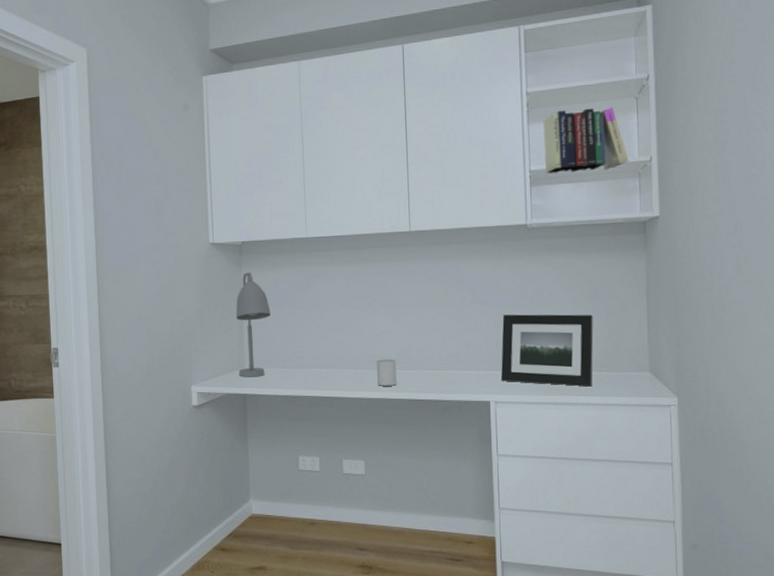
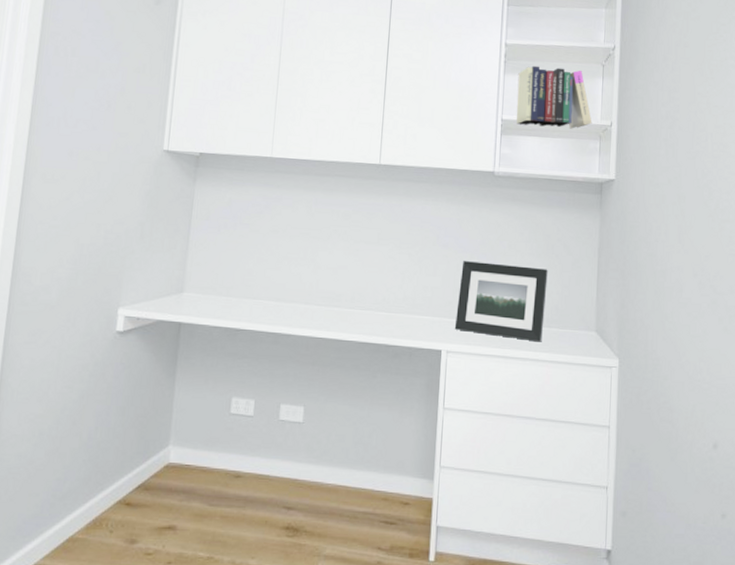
desk lamp: present [236,272,271,378] -> none [176,187,222,305]
mug: present [376,359,397,386] -> none [328,296,350,326]

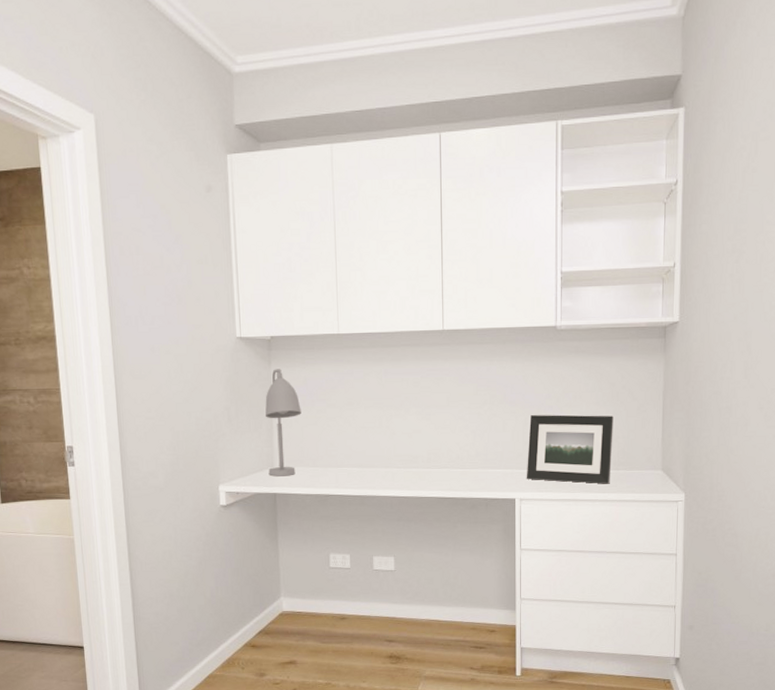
desk lamp: none [176,187,222,305] -> present [265,369,301,477]
books: present [516,66,592,129] -> none [575,211,655,275]

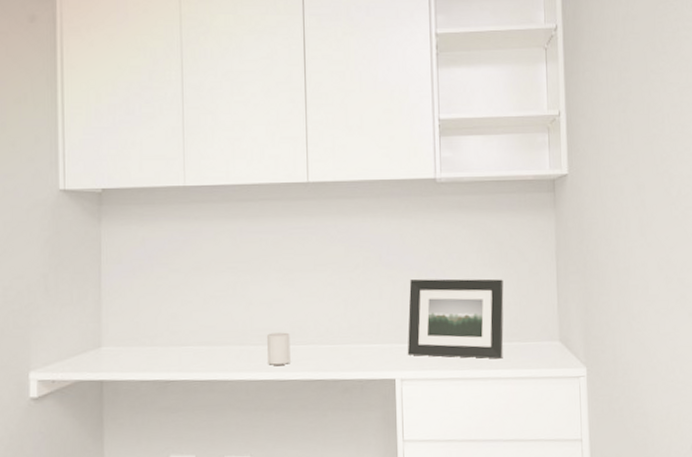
desk lamp: present [265,369,301,477] -> none [92,227,137,360]
mug: none [407,458,427,485] -> present [266,332,291,365]

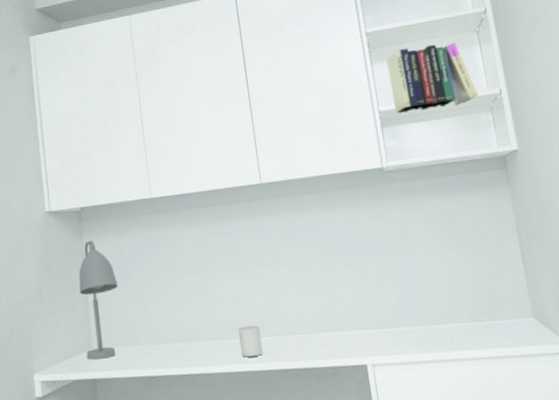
desk lamp: none [92,227,137,360] -> present [78,240,118,360]
picture frame: present [407,279,504,359] -> none [369,259,475,341]
books: none [453,55,539,123] -> present [386,43,479,113]

